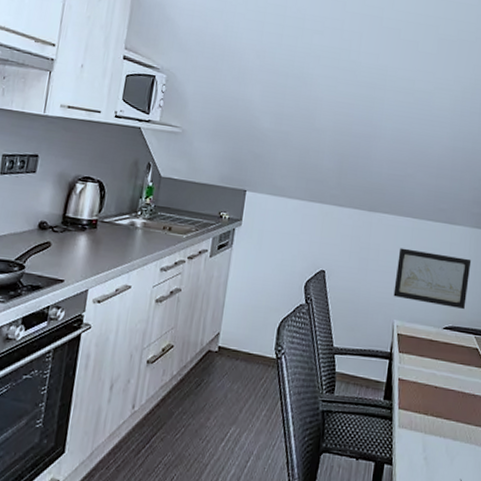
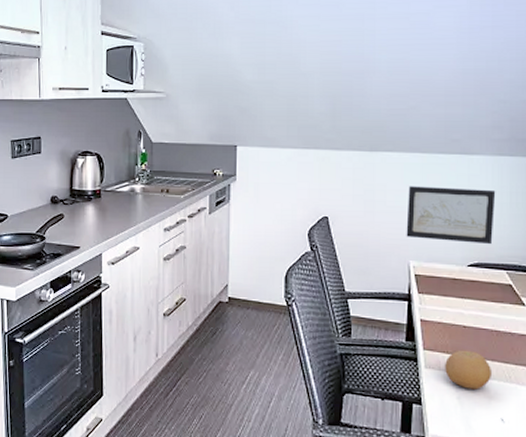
fruit: none [416,410,456,450] -> present [445,350,491,390]

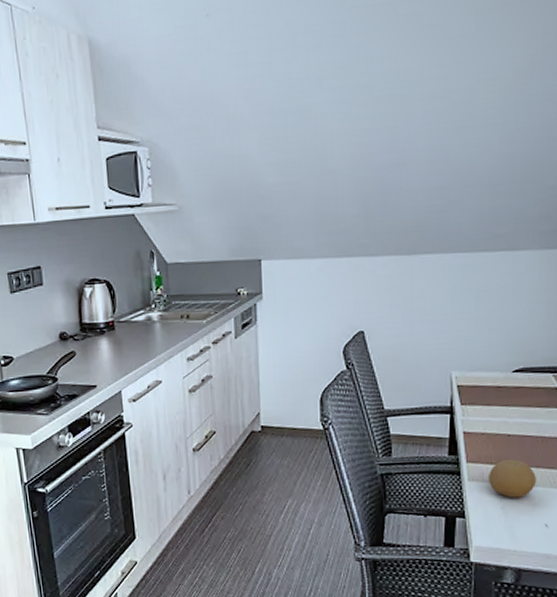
wall art: present [406,186,496,245] -> none [448,287,543,348]

